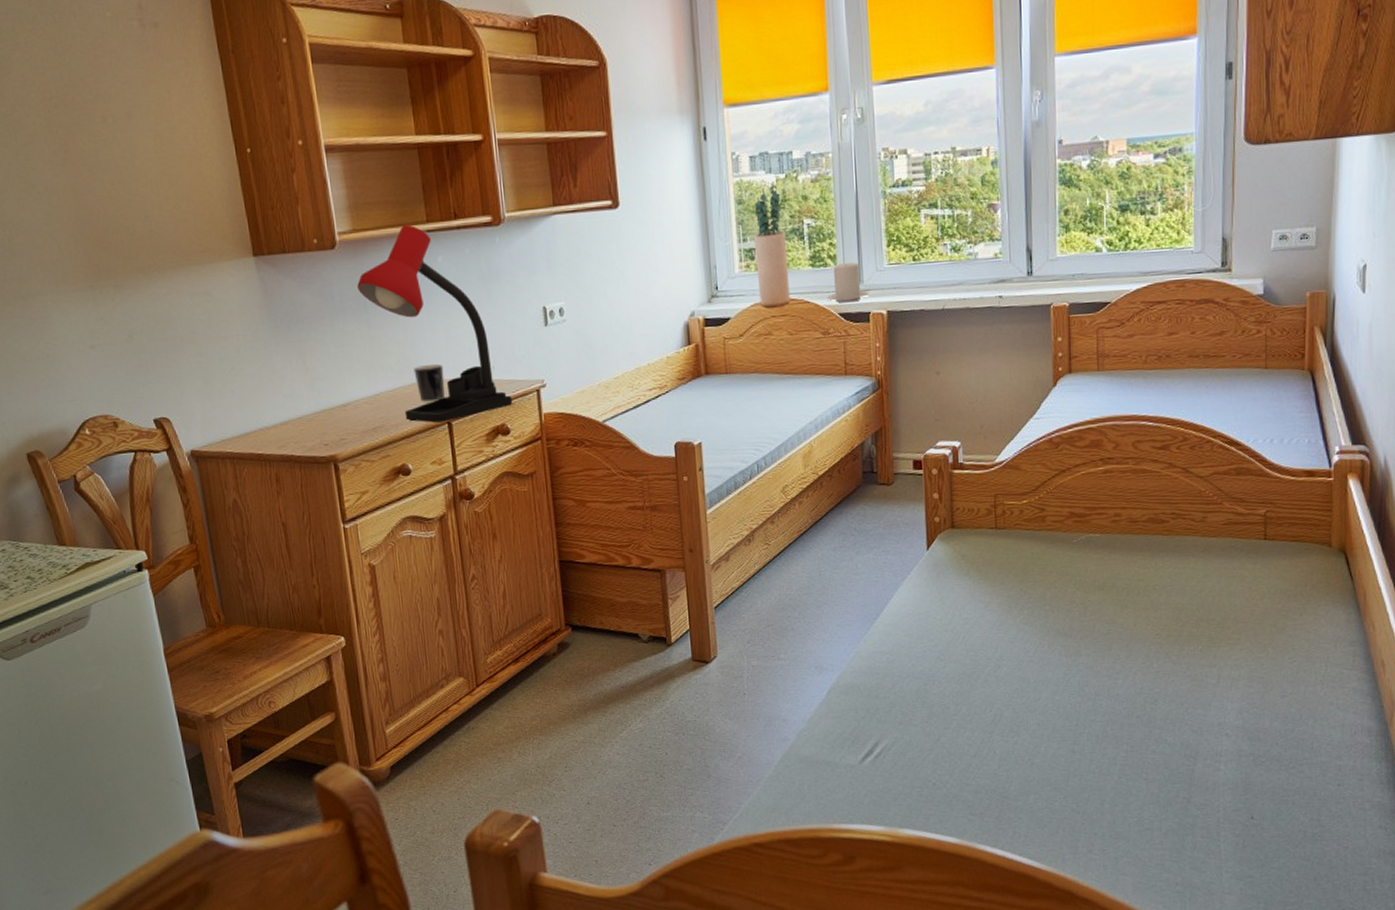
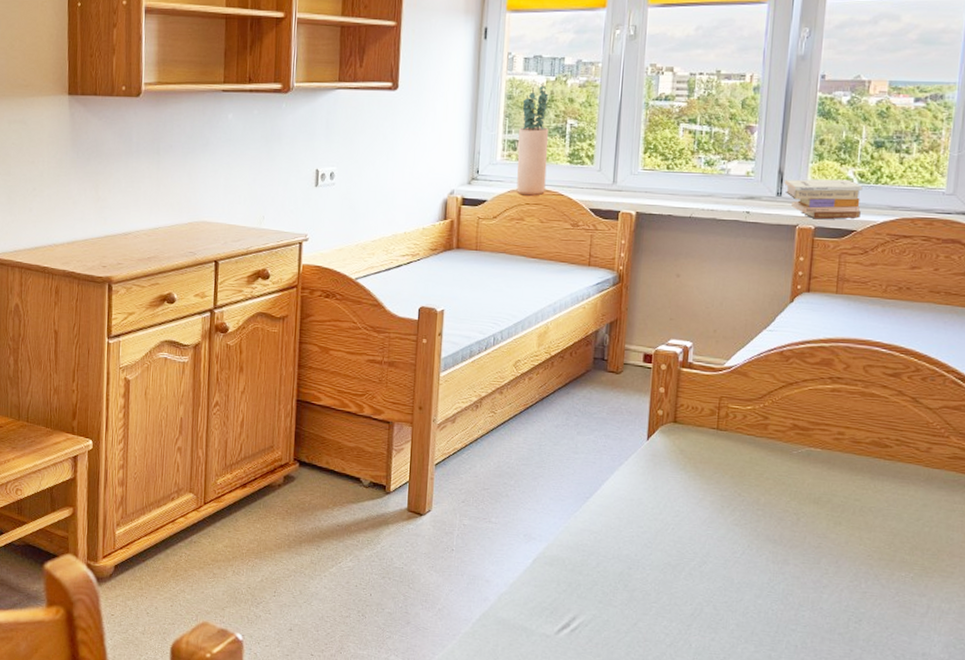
desk lamp: present [357,224,513,423] -> none [154,83,276,261]
mug: present [413,364,445,404] -> none [192,208,219,243]
candle: present [827,262,868,303] -> none [580,163,620,200]
books: none [1033,249,1113,296] -> present [784,179,863,220]

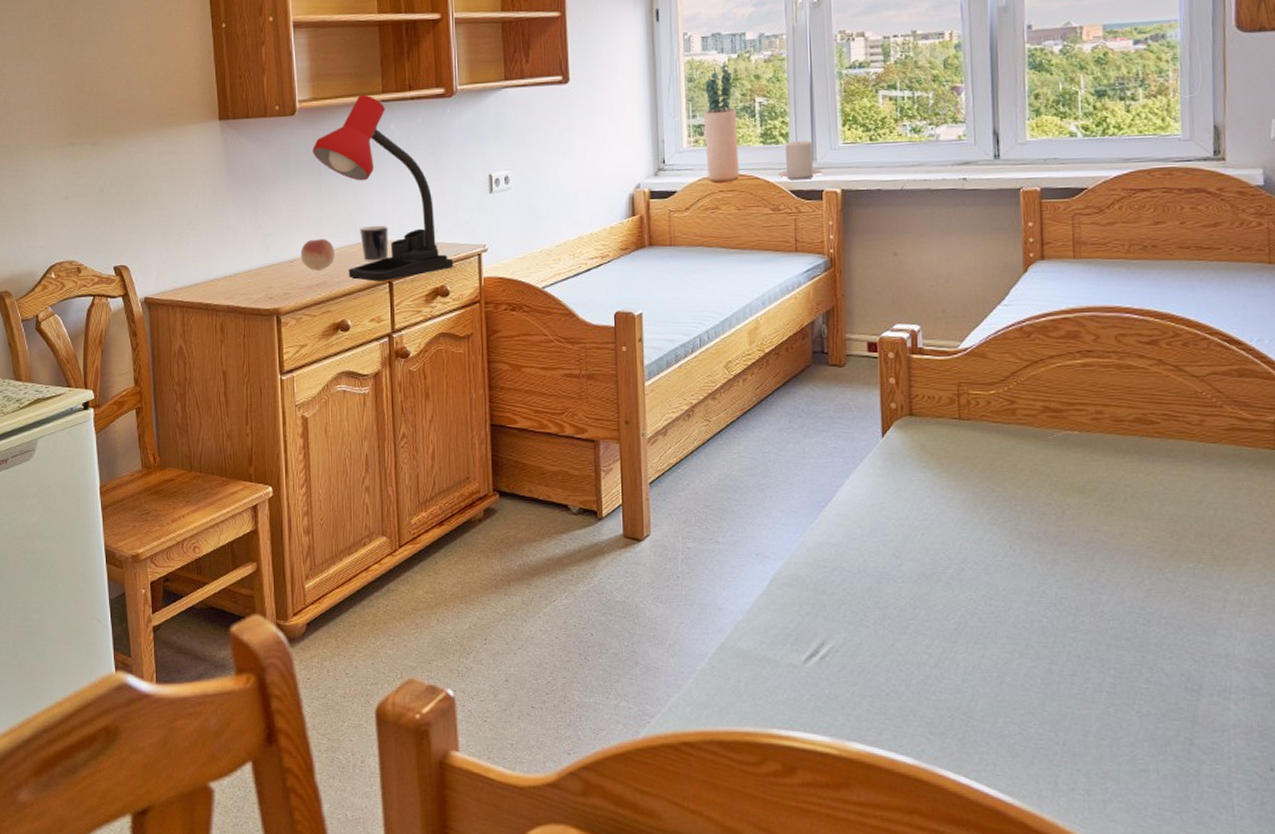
fruit: none [134,215,167,245] -> present [300,239,335,271]
desk lamp: none [154,83,276,261] -> present [313,94,454,282]
mug: none [192,208,219,243] -> present [360,226,389,263]
candle: none [580,163,620,200] -> present [778,141,822,180]
books: present [784,179,863,220] -> none [1000,134,1090,180]

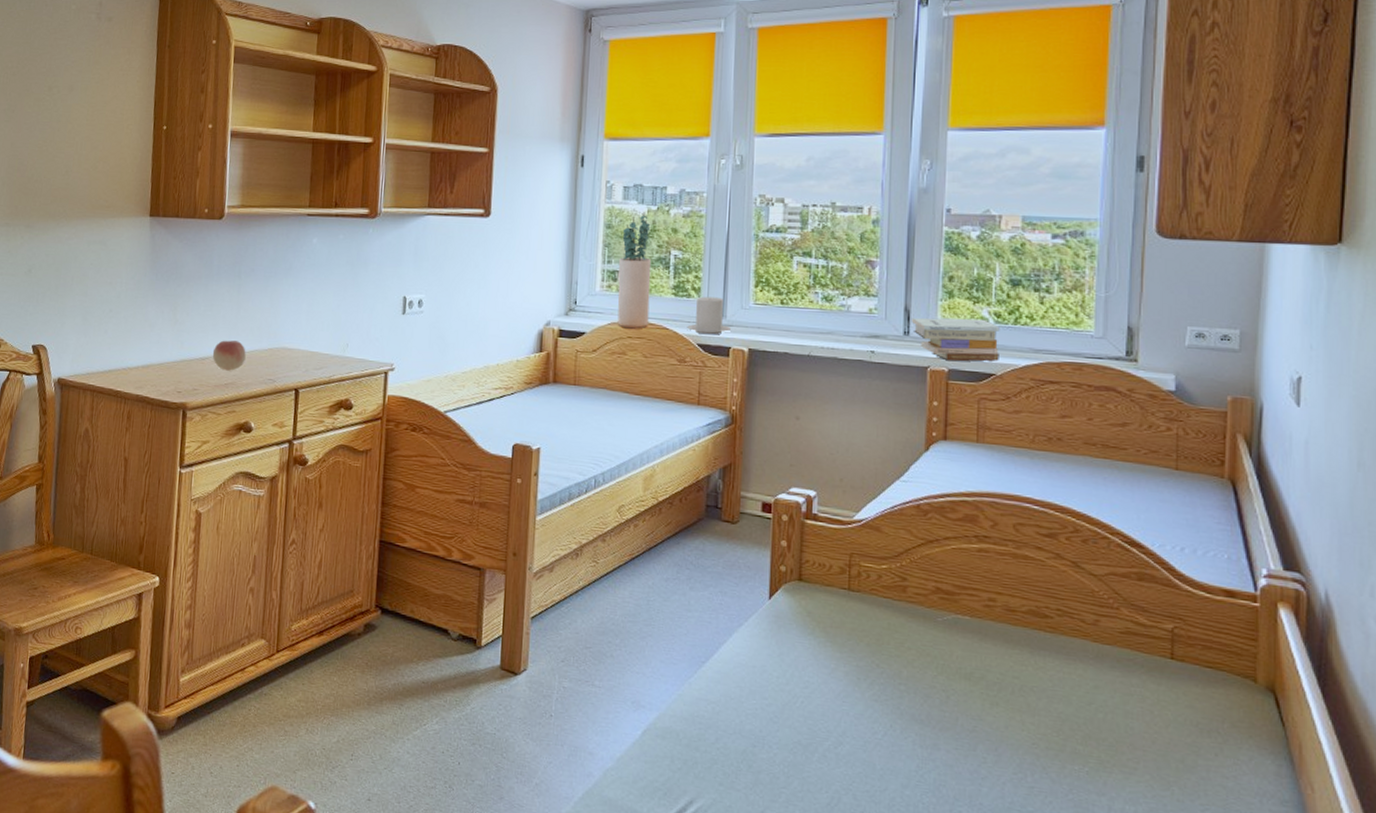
desk lamp: present [313,94,454,282] -> none [235,207,361,389]
mug: present [360,226,389,263] -> none [272,333,300,370]
books: none [1000,134,1090,180] -> present [911,318,1000,362]

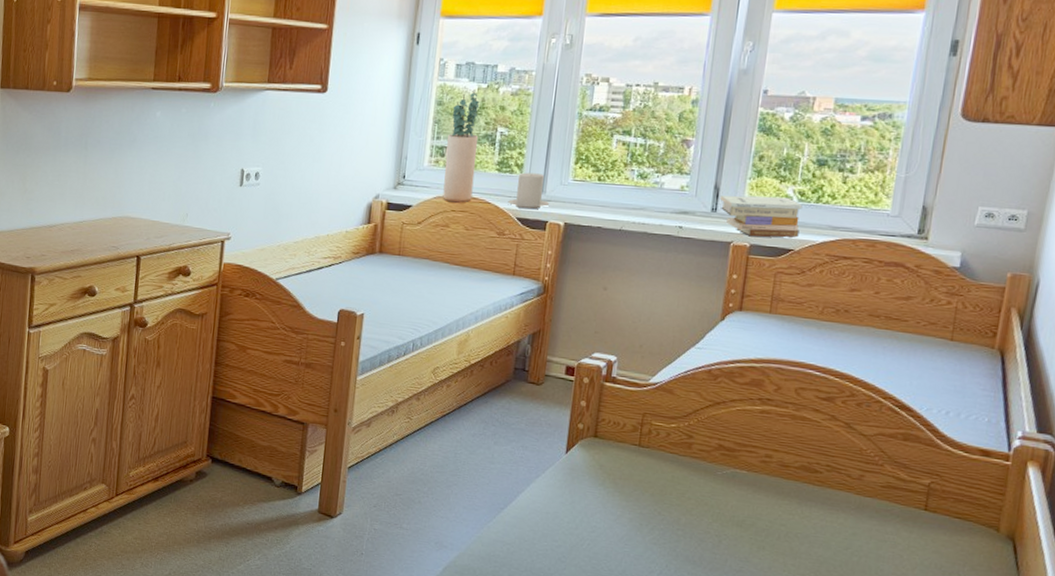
fruit: present [212,340,246,371] -> none [59,209,91,238]

